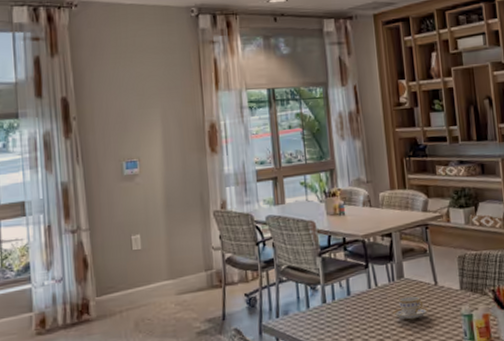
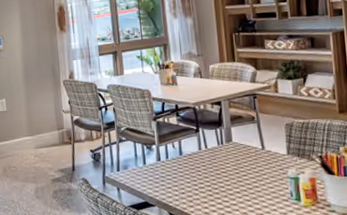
teacup: present [392,295,429,320] -> none [221,158,256,179]

